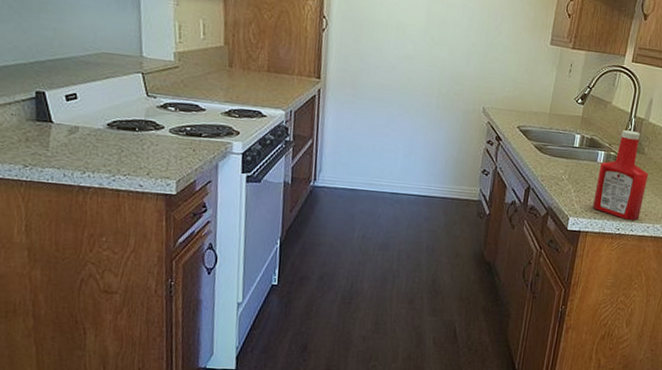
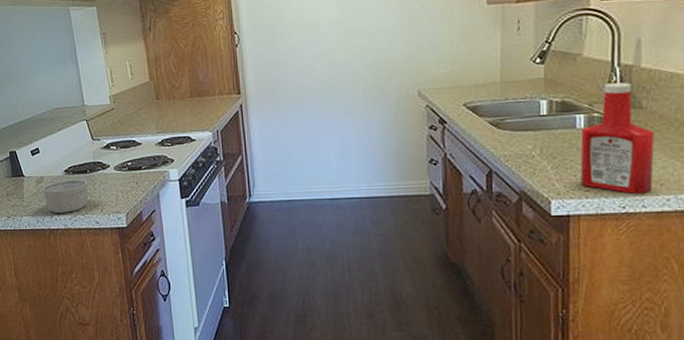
ramekin: none [75,134,135,171] -> present [42,179,88,213]

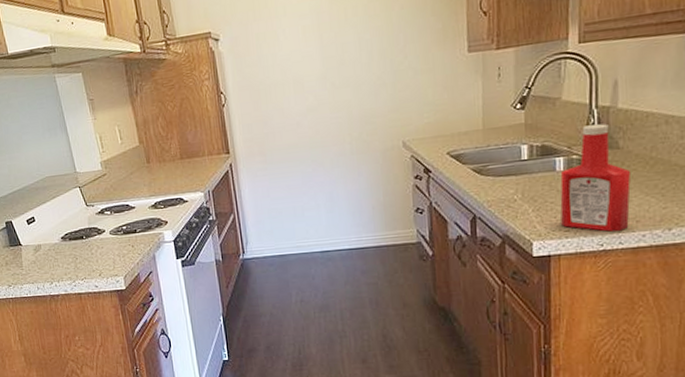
ramekin: present [42,179,88,213] -> none [40,245,86,280]

